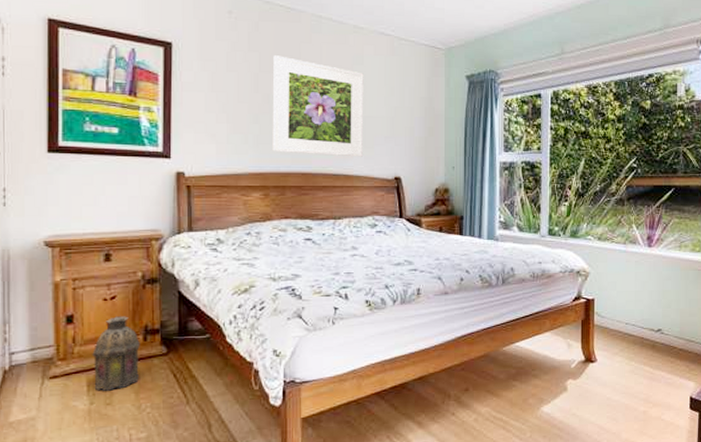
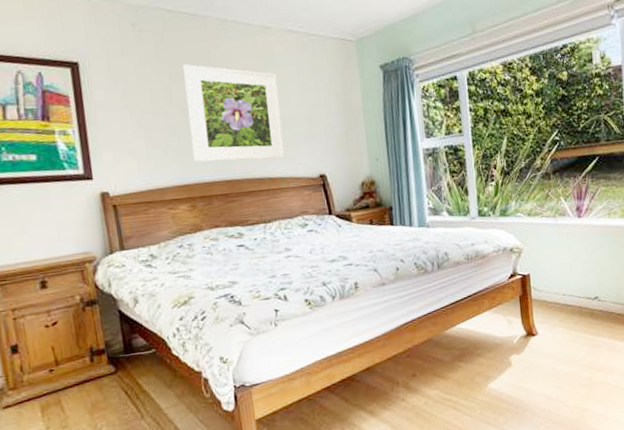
lantern: present [92,316,140,391] -> none [41,340,91,416]

